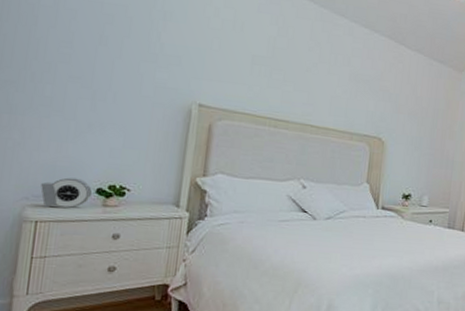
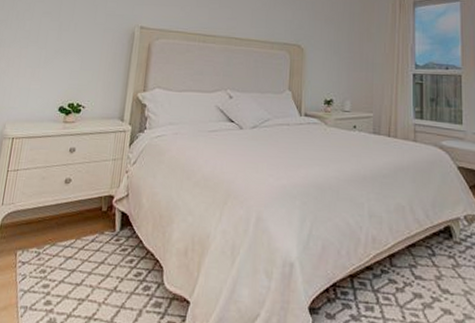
alarm clock: present [41,177,92,209] -> none [18,98,56,126]

